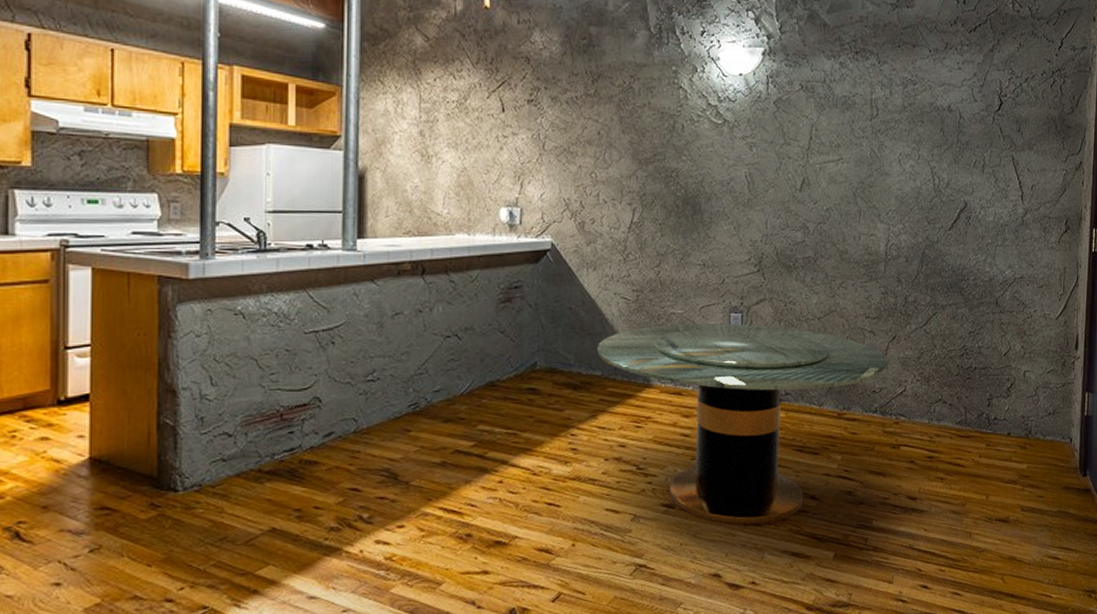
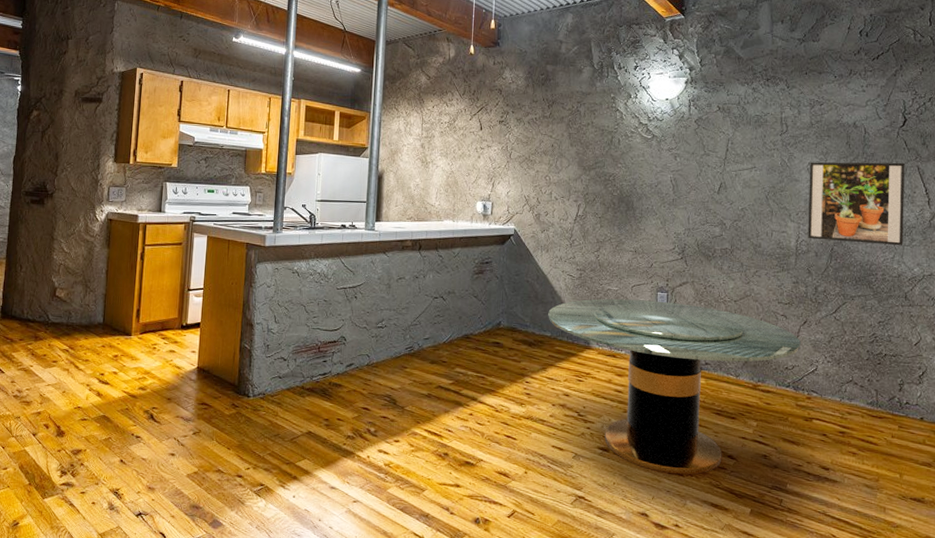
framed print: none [898,151,999,247] -> present [808,162,905,246]

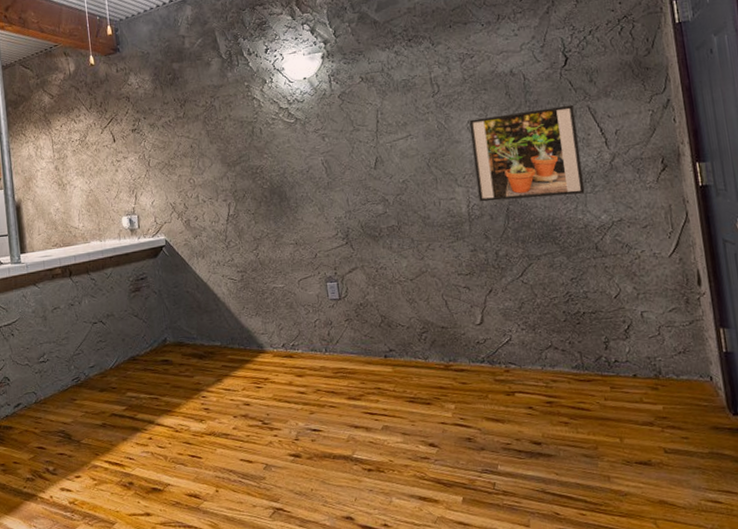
dining table: present [548,298,801,475] -> none [214,290,490,472]

